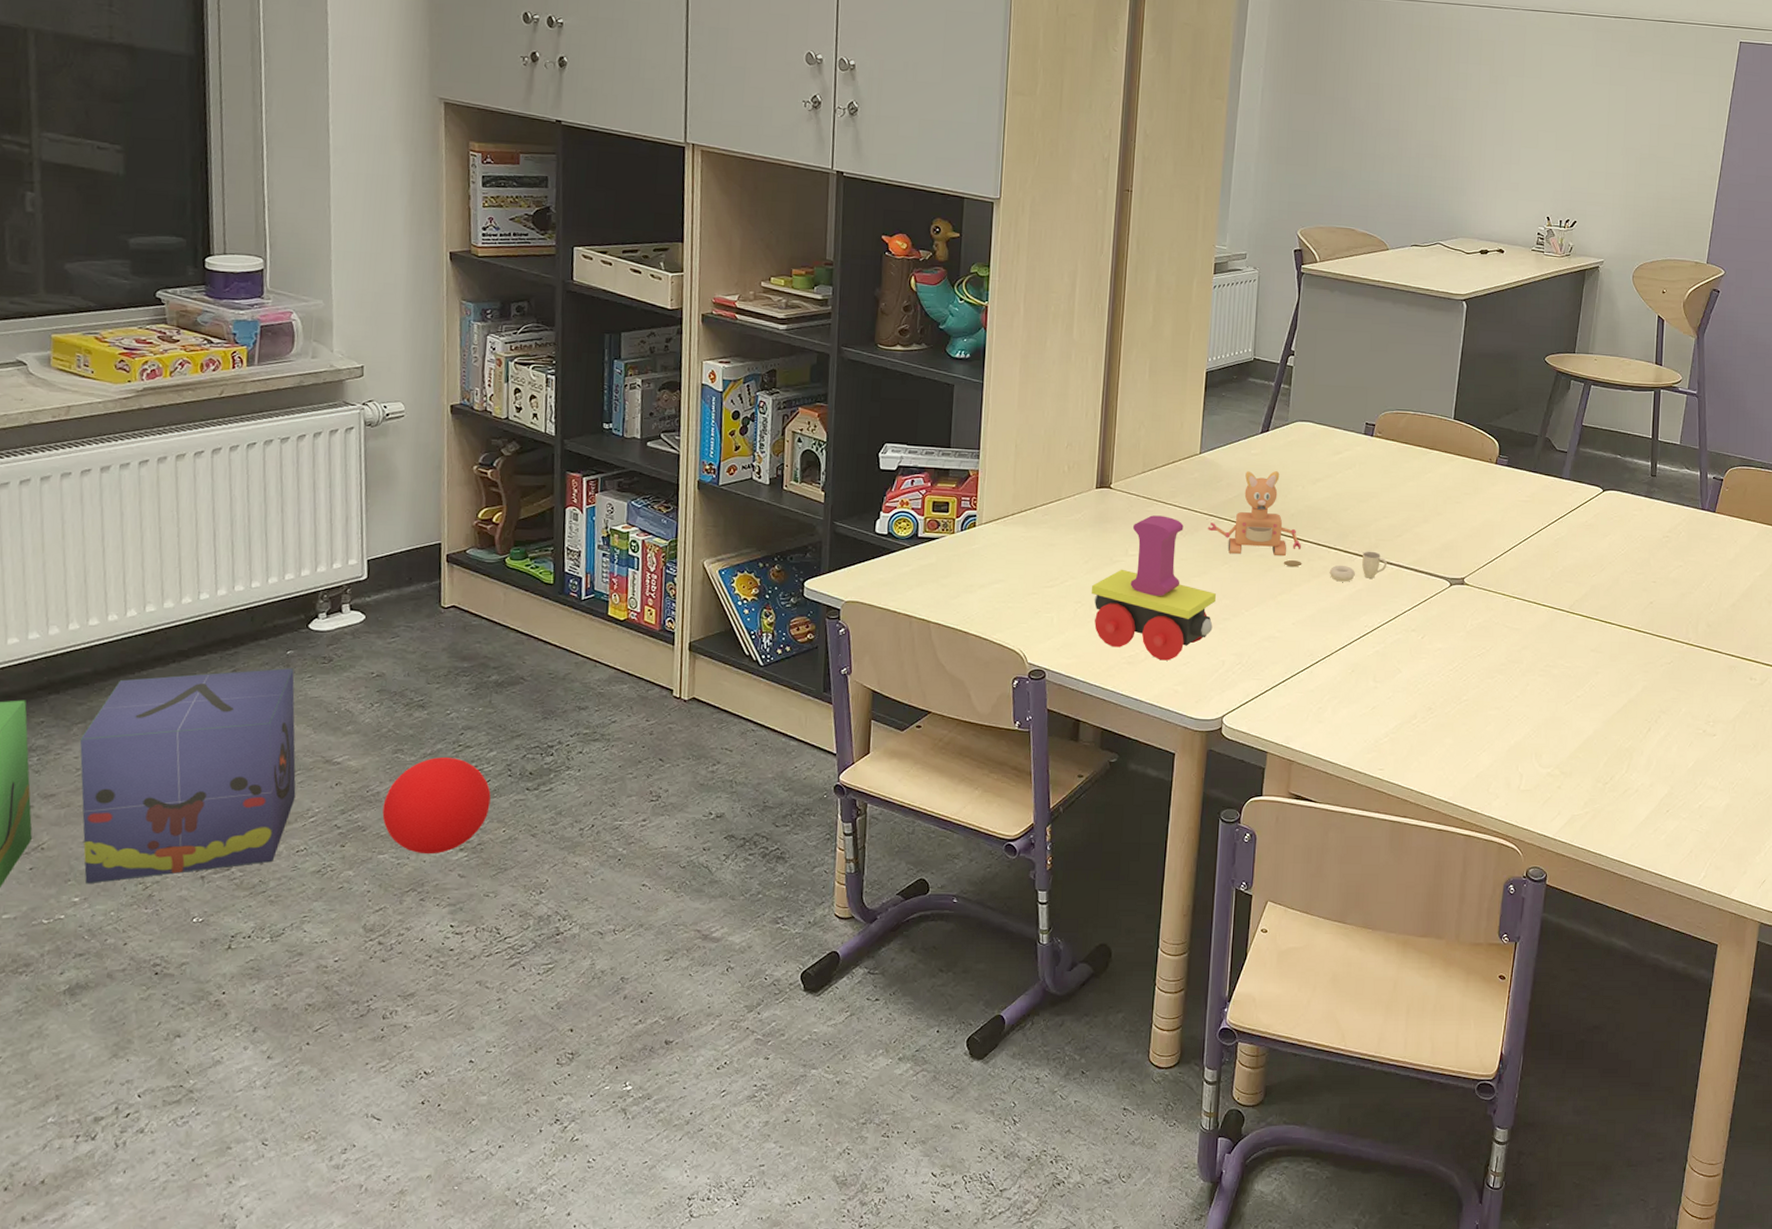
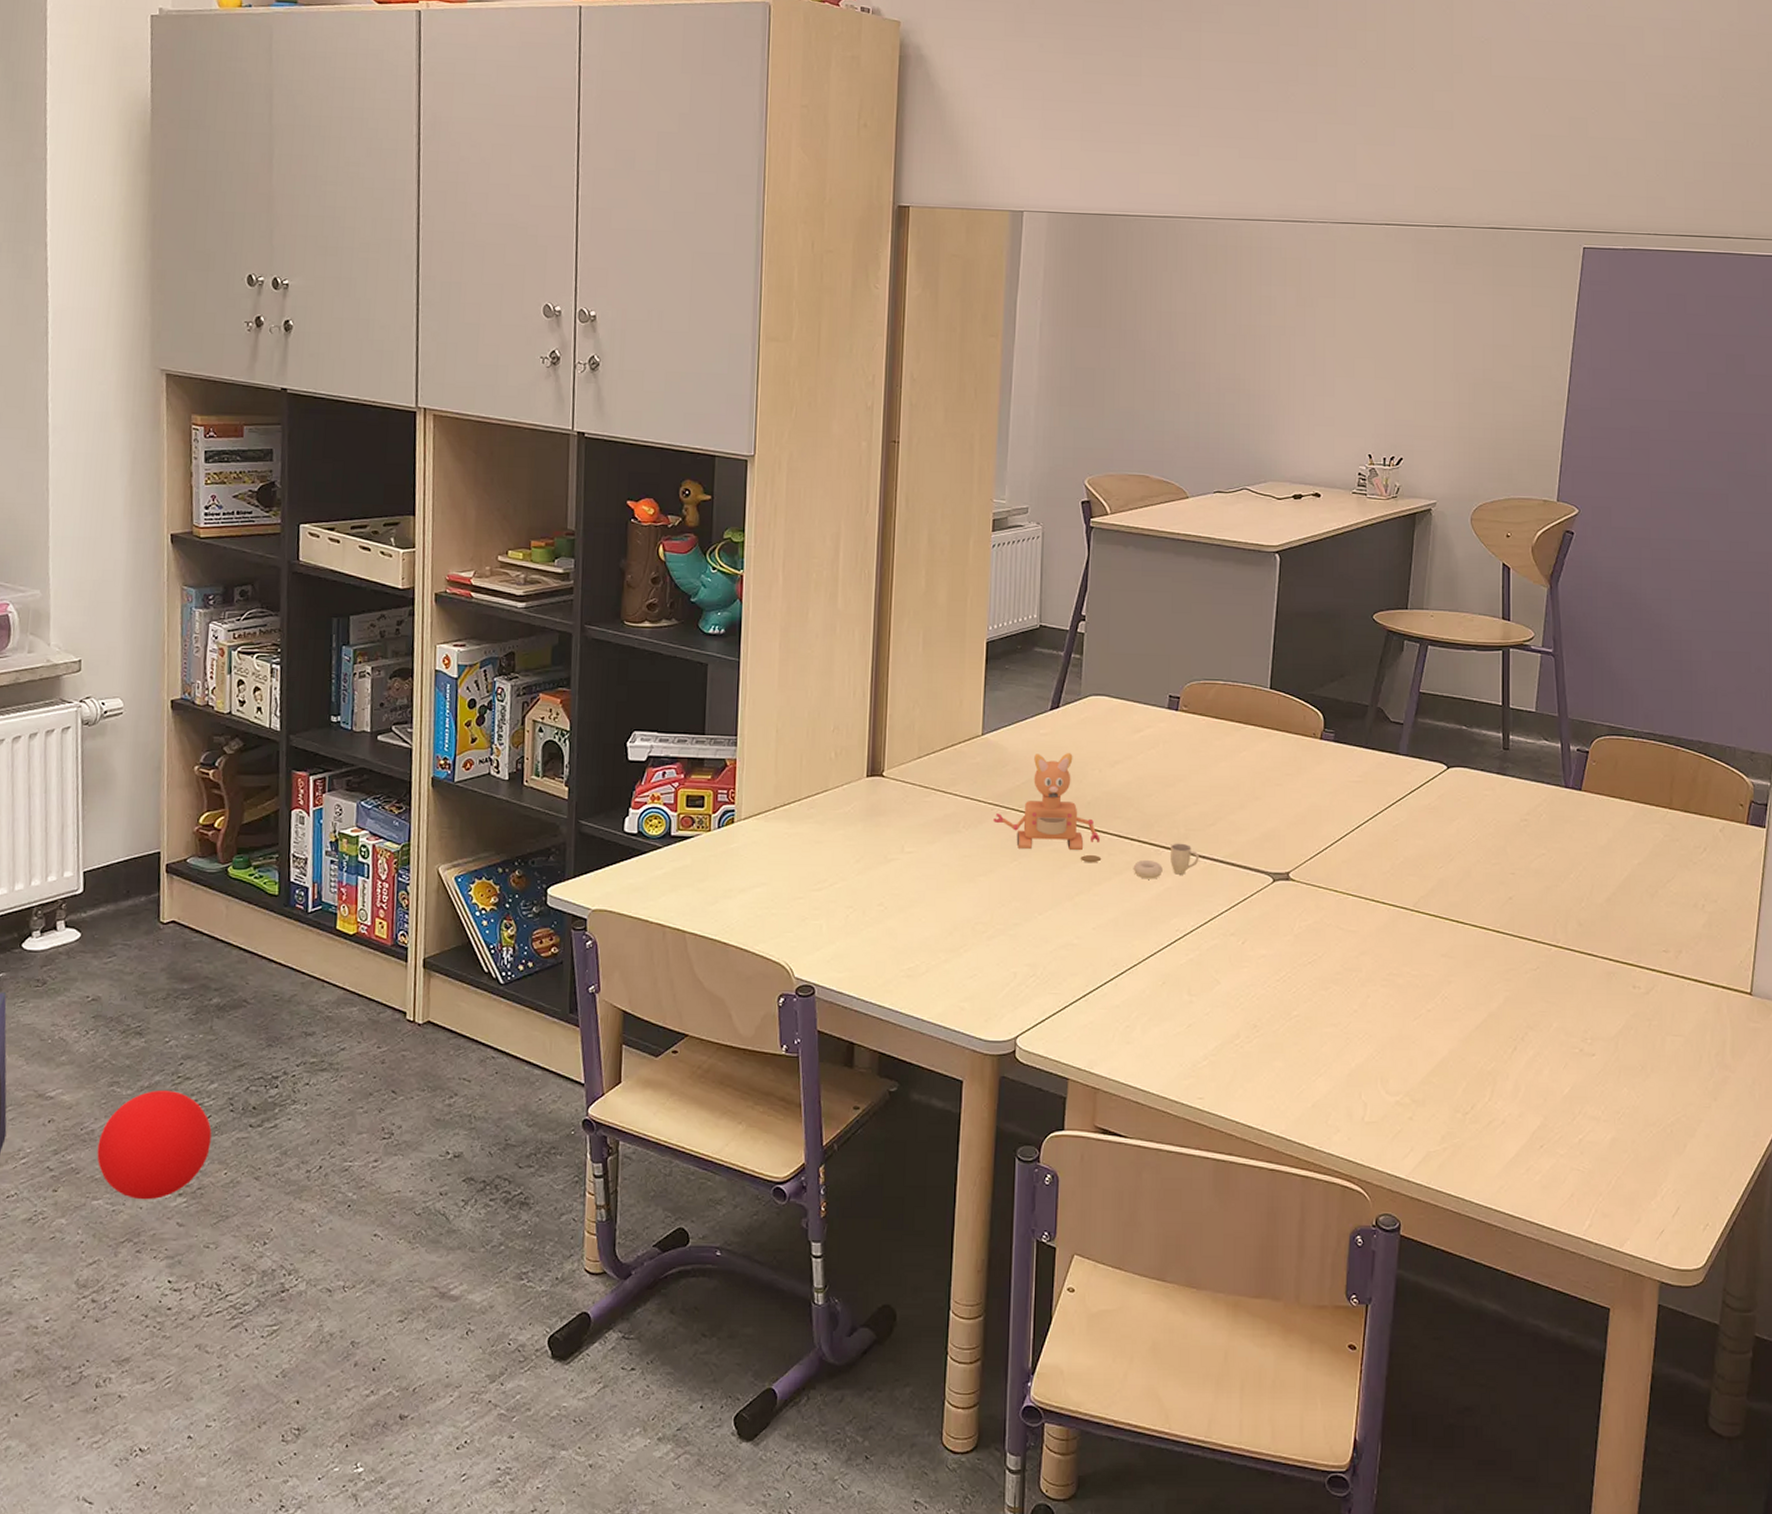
toy train: present [1091,515,1217,661] -> none [863,806,1006,973]

